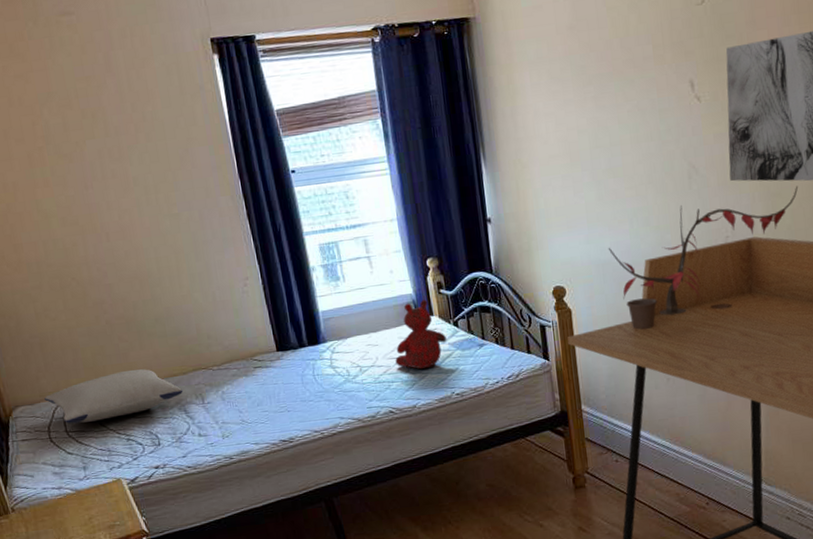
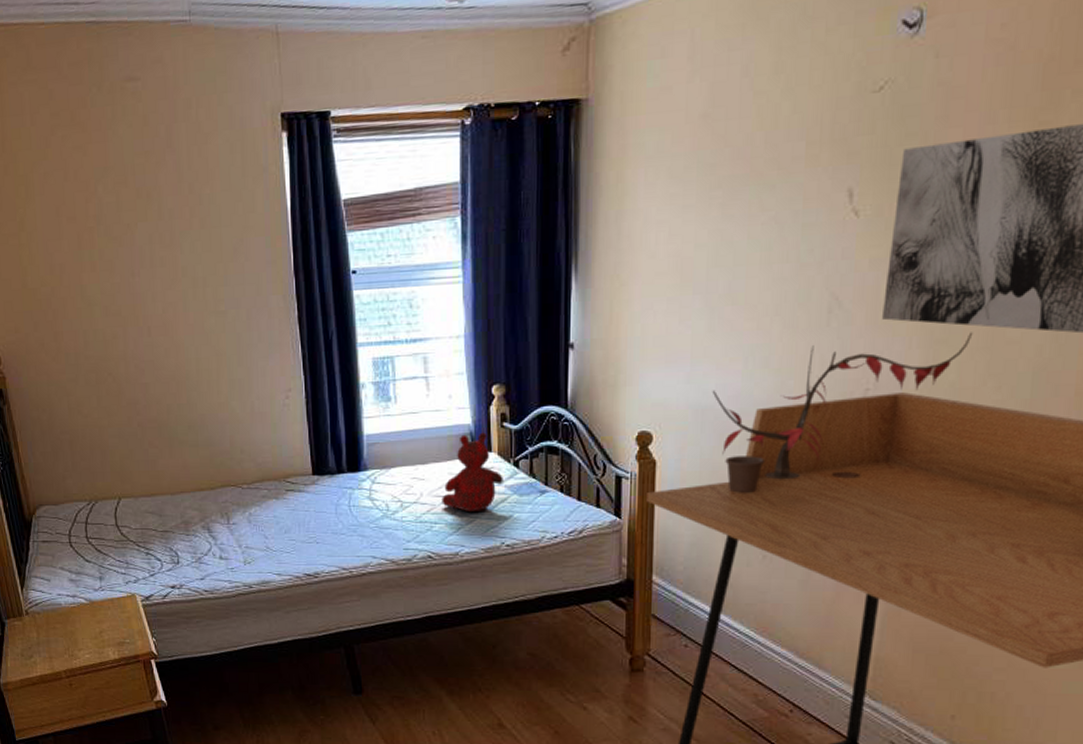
pillow: present [44,369,183,424] -> none [69,478,209,530]

